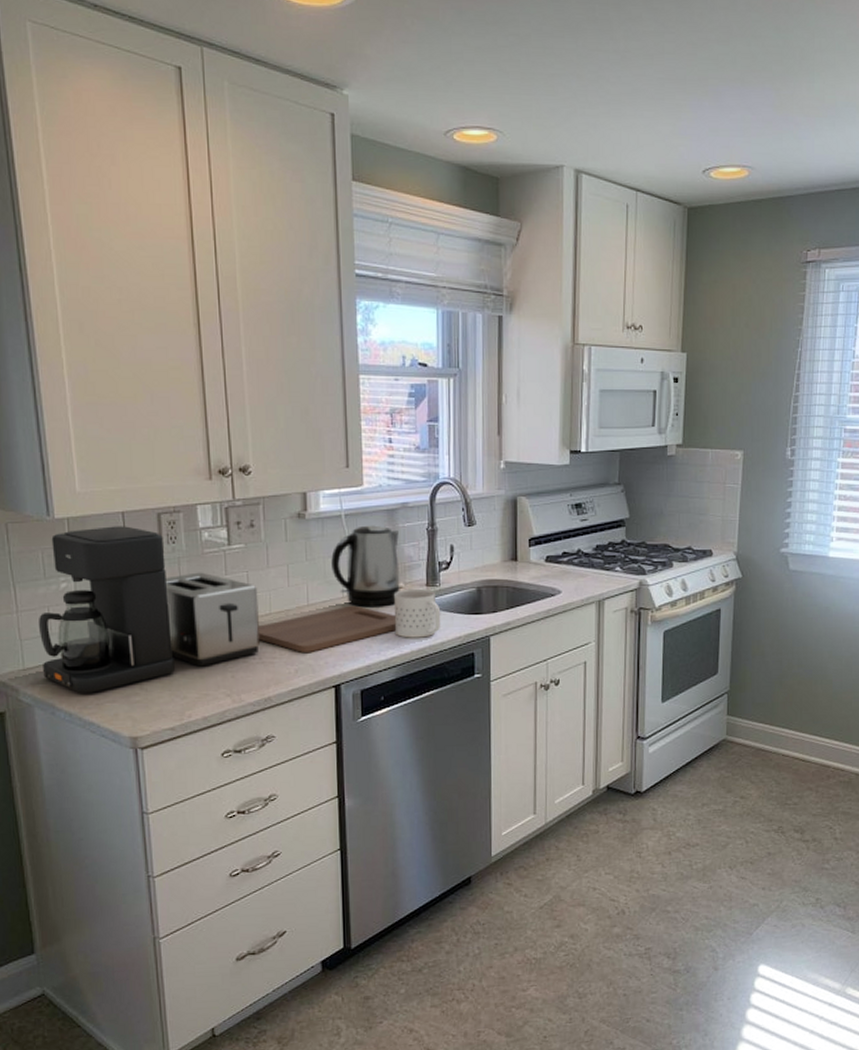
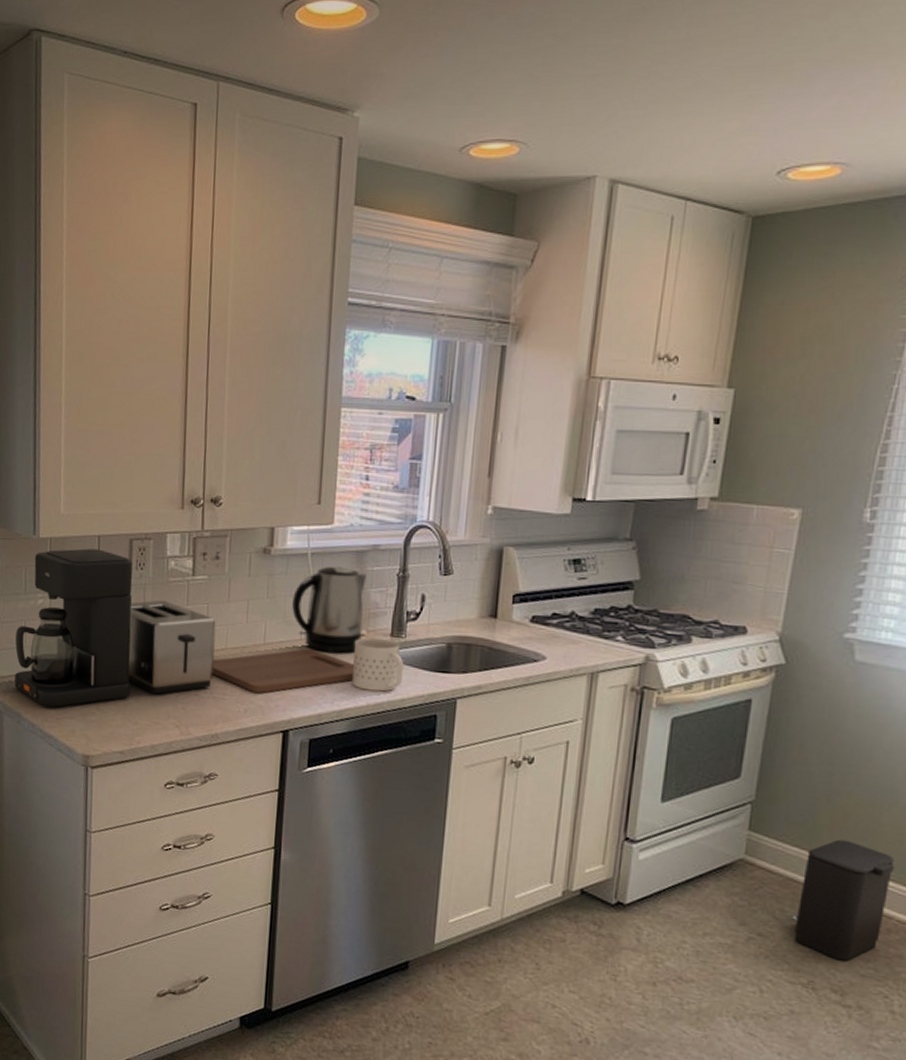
pedal bin: none [762,712,828,807] -> present [790,839,895,962]

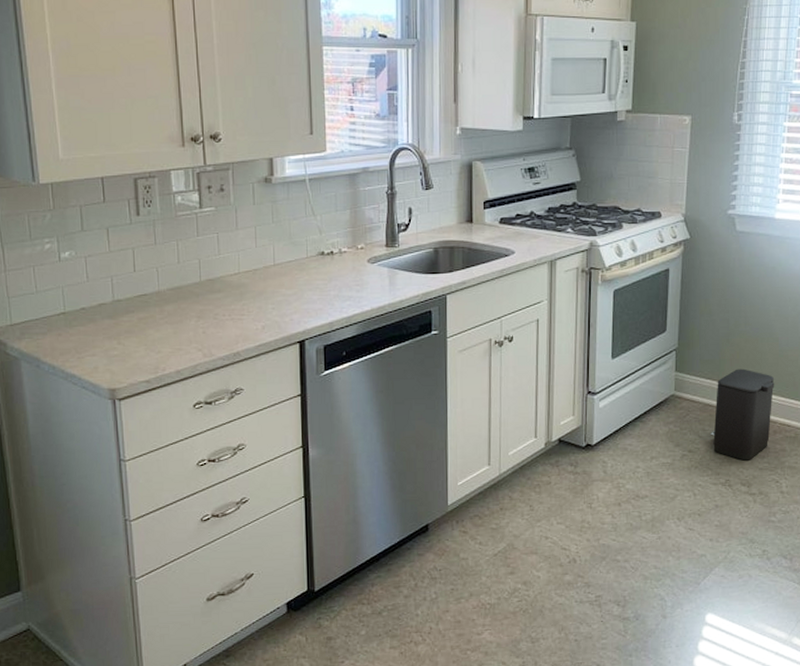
coffee maker: present [14,548,133,707] -> none [25,190,150,347]
toaster: present [128,600,216,695] -> none [141,234,229,323]
cutting board: present [211,648,354,693] -> none [227,265,357,310]
kettle: present [292,566,366,653] -> none [296,189,361,266]
mug: present [351,637,404,692] -> none [355,249,400,297]

